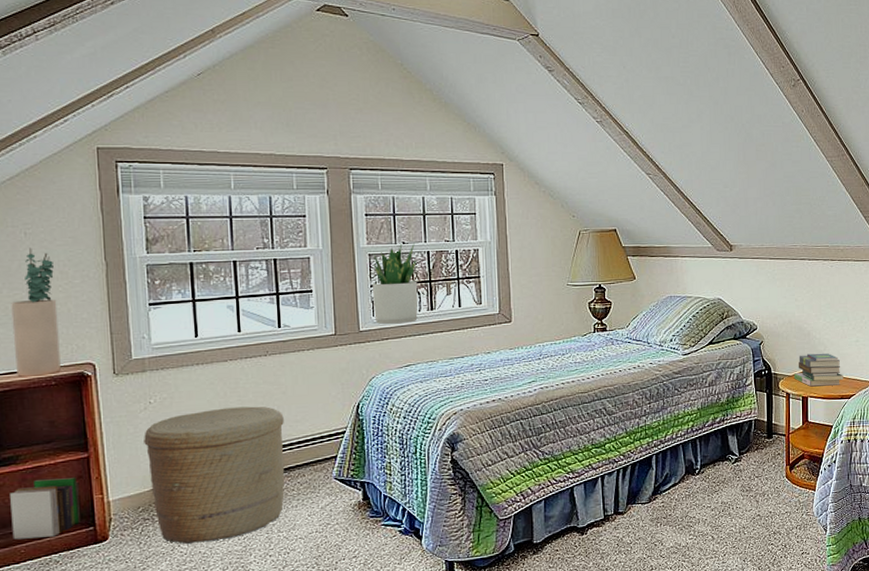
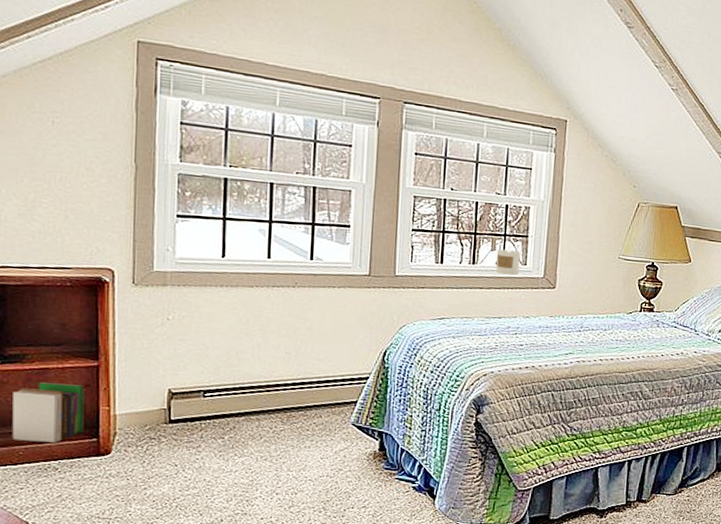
vase: present [11,247,61,378] -> none [30,137,80,276]
basket: present [144,406,285,544] -> none [158,335,306,470]
planter: present [373,242,419,325] -> none [412,187,464,274]
candle: none [452,289,476,316] -> present [495,247,521,276]

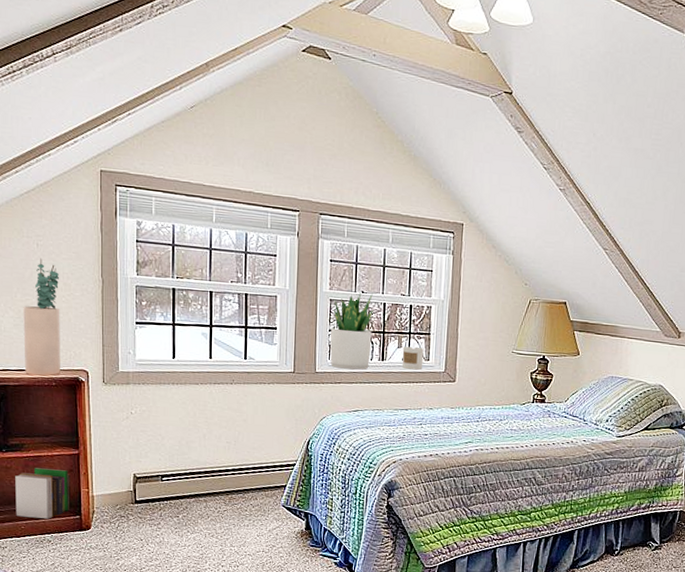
vase: none [30,137,80,276] -> present [23,258,60,377]
planter: none [412,187,464,274] -> present [330,290,373,370]

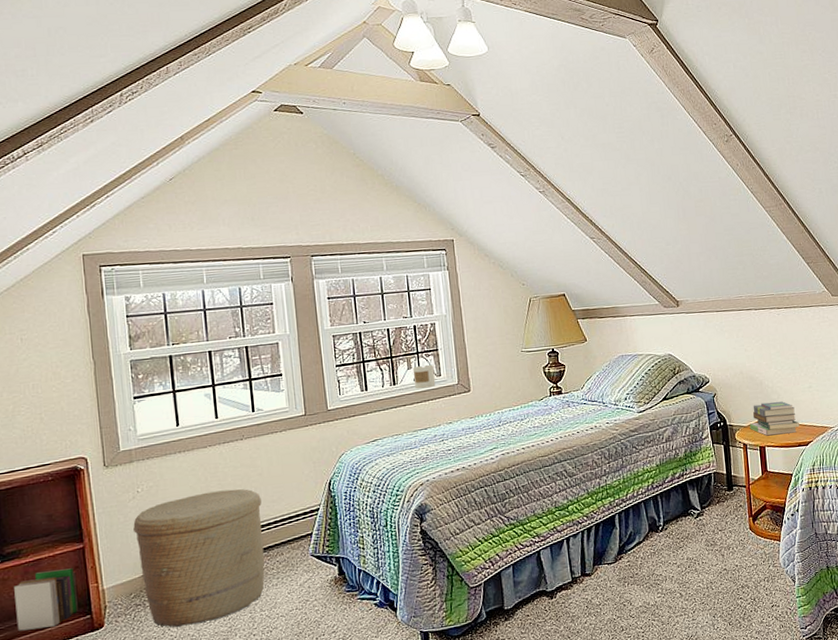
vase: present [23,258,60,377] -> none [10,352,57,476]
basket: none [124,426,243,545] -> present [133,489,265,627]
planter: present [330,290,373,370] -> none [336,321,382,403]

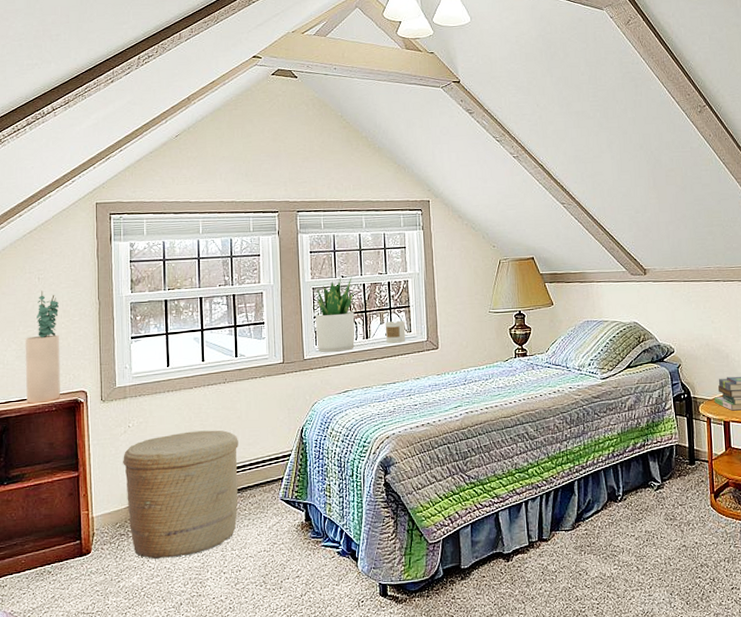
vase: none [10,352,57,476] -> present [25,290,60,405]
books: present [14,568,79,631] -> none [16,495,71,551]
planter: none [336,321,382,403] -> present [316,276,355,353]

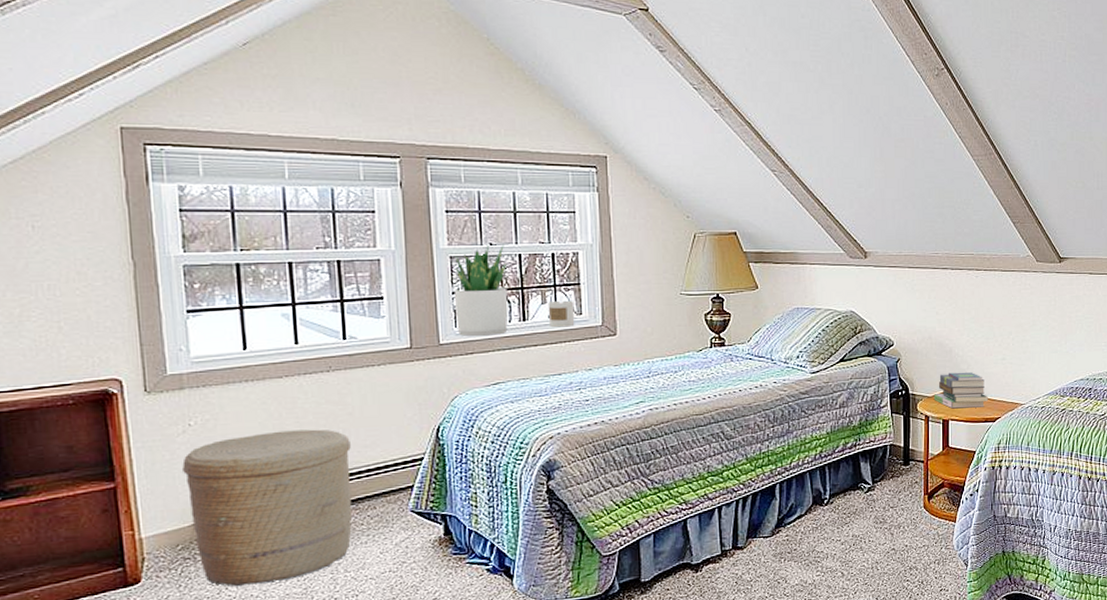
vase: present [25,290,60,405] -> none [16,243,80,396]

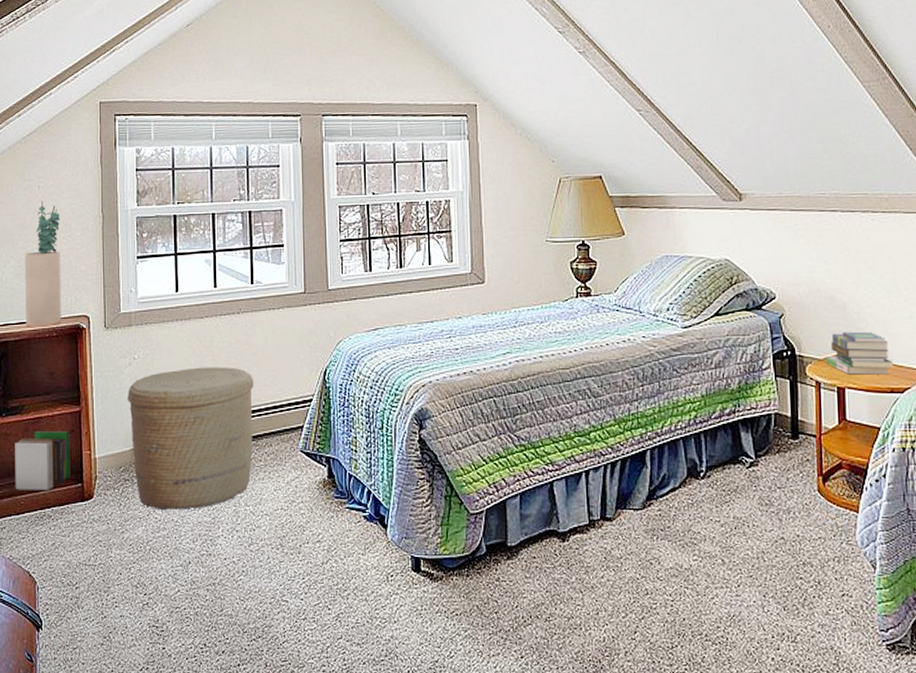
vase: none [16,243,80,396] -> present [24,200,61,328]
books: none [19,511,108,583] -> present [15,431,72,490]
planter: present [455,243,509,337] -> none [342,192,387,283]
candle: present [547,297,575,328] -> none [422,245,446,275]

